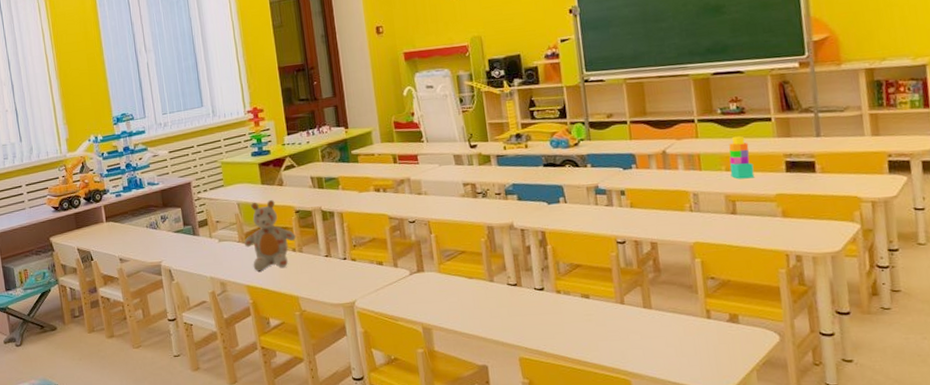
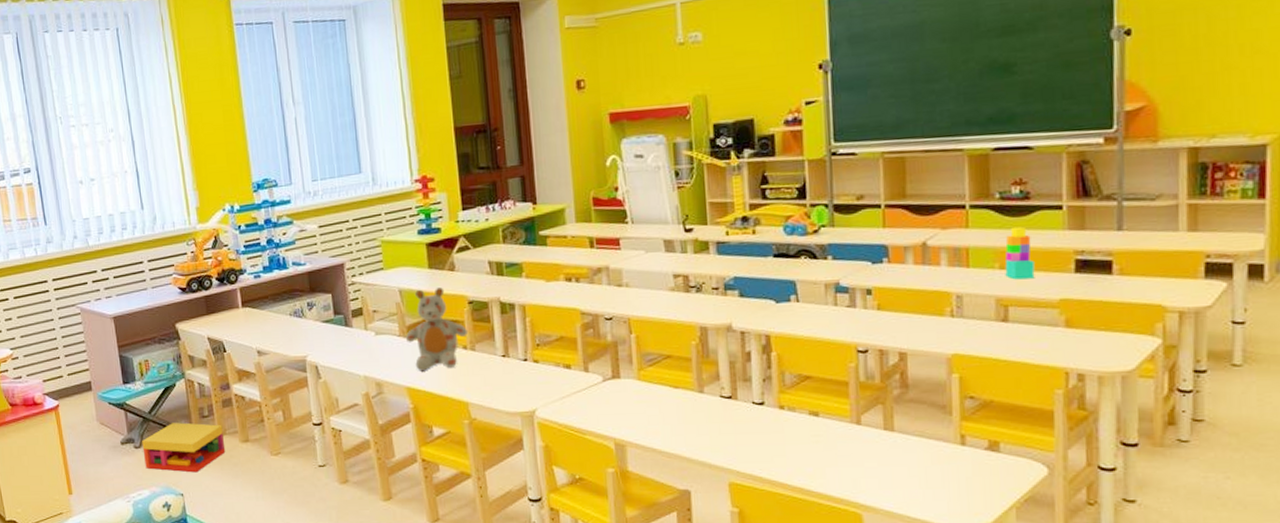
toy box: none [22,322,94,366] -> present [142,422,226,473]

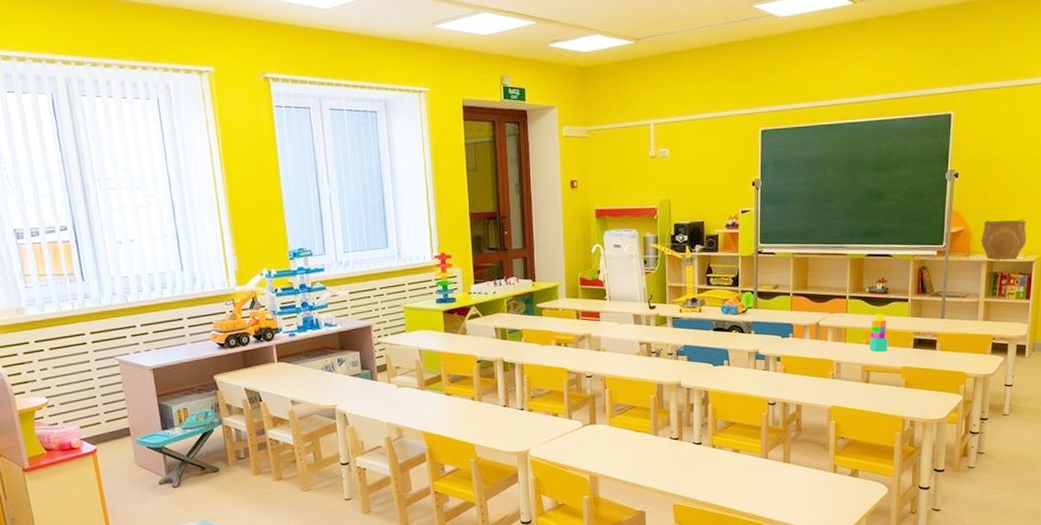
toy box: present [142,422,226,473] -> none [180,464,260,508]
stuffed bear: present [405,287,467,372] -> none [423,348,475,419]
basket: none [1175,85,1253,146] -> present [981,219,1027,261]

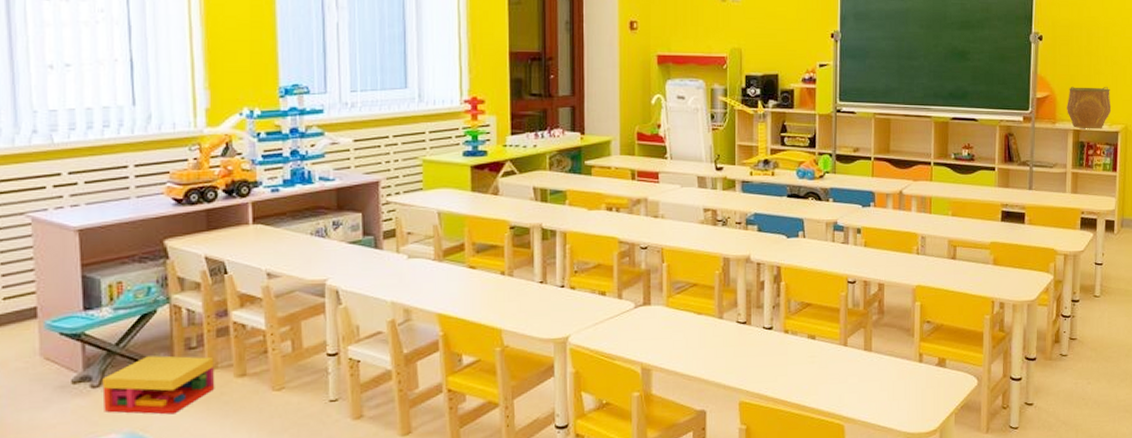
toy box: none [180,464,260,508] -> present [102,355,215,415]
toy blocks: present [869,313,888,352] -> none [955,182,975,225]

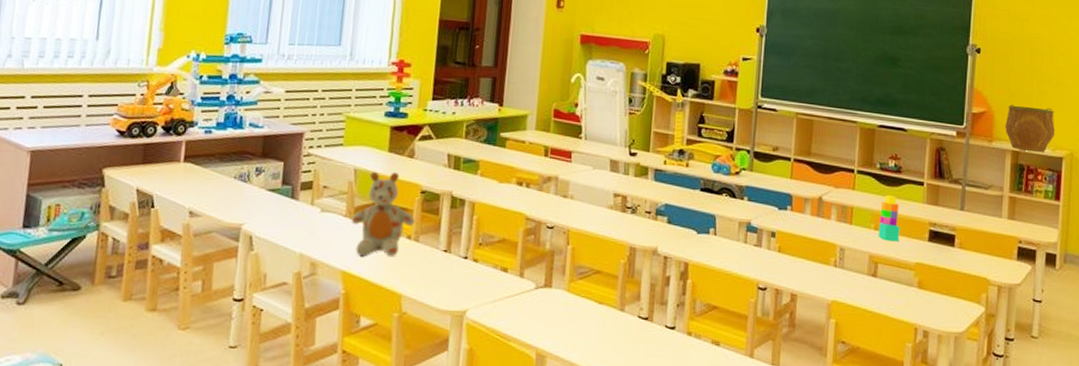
toy box: present [102,355,215,415] -> none [24,280,130,341]
stuffed bear: none [440,211,506,297] -> present [350,172,415,258]
toy blocks: none [955,182,975,225] -> present [878,194,900,242]

